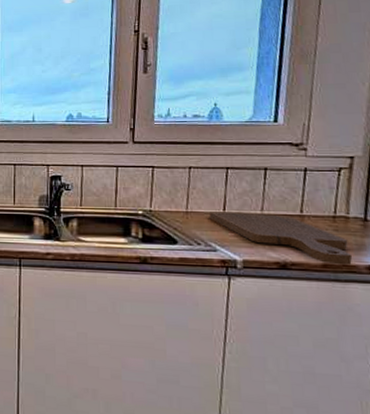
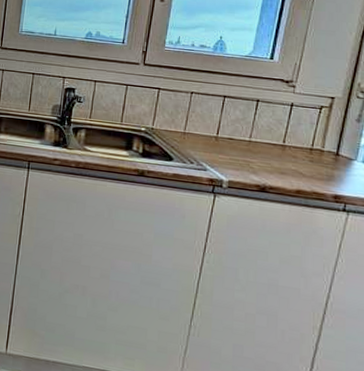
cutting board: present [209,212,353,265] -> none [203,134,323,193]

